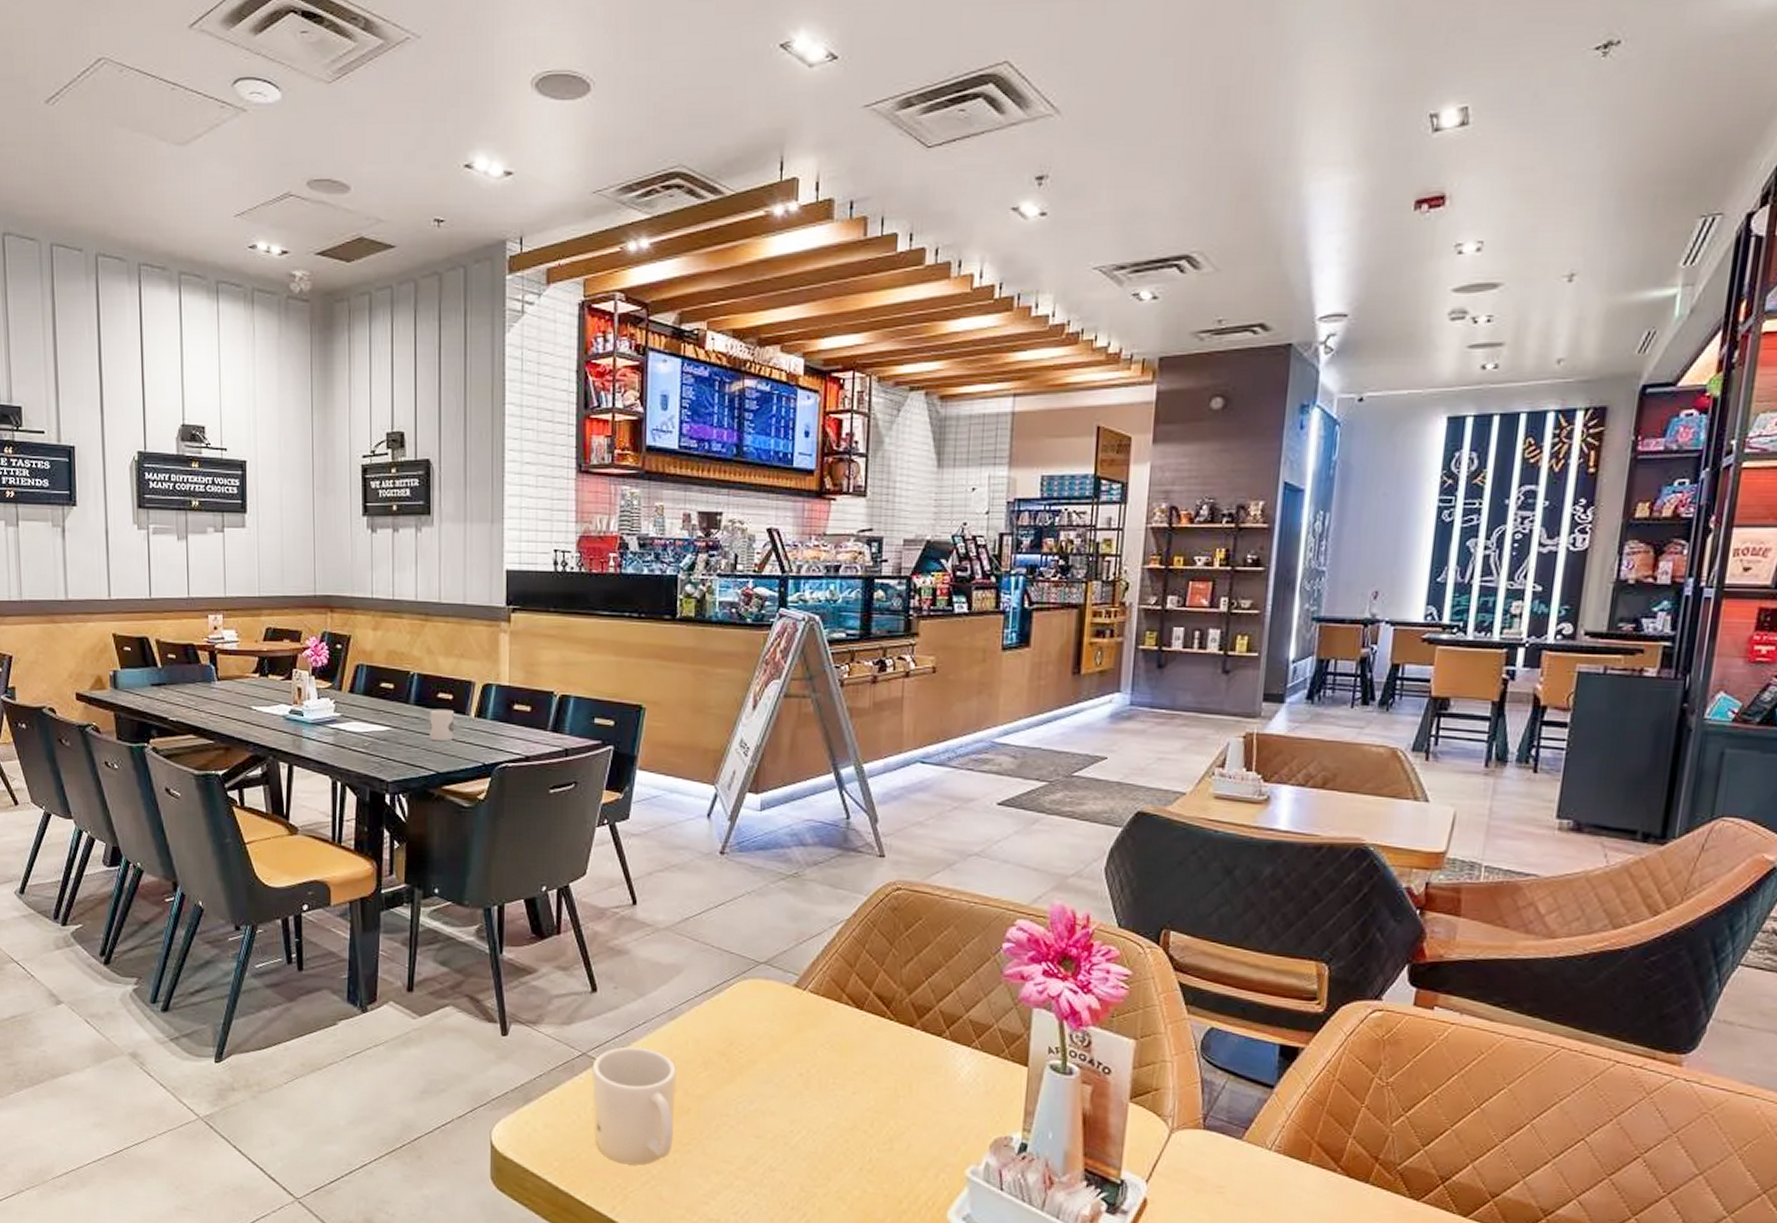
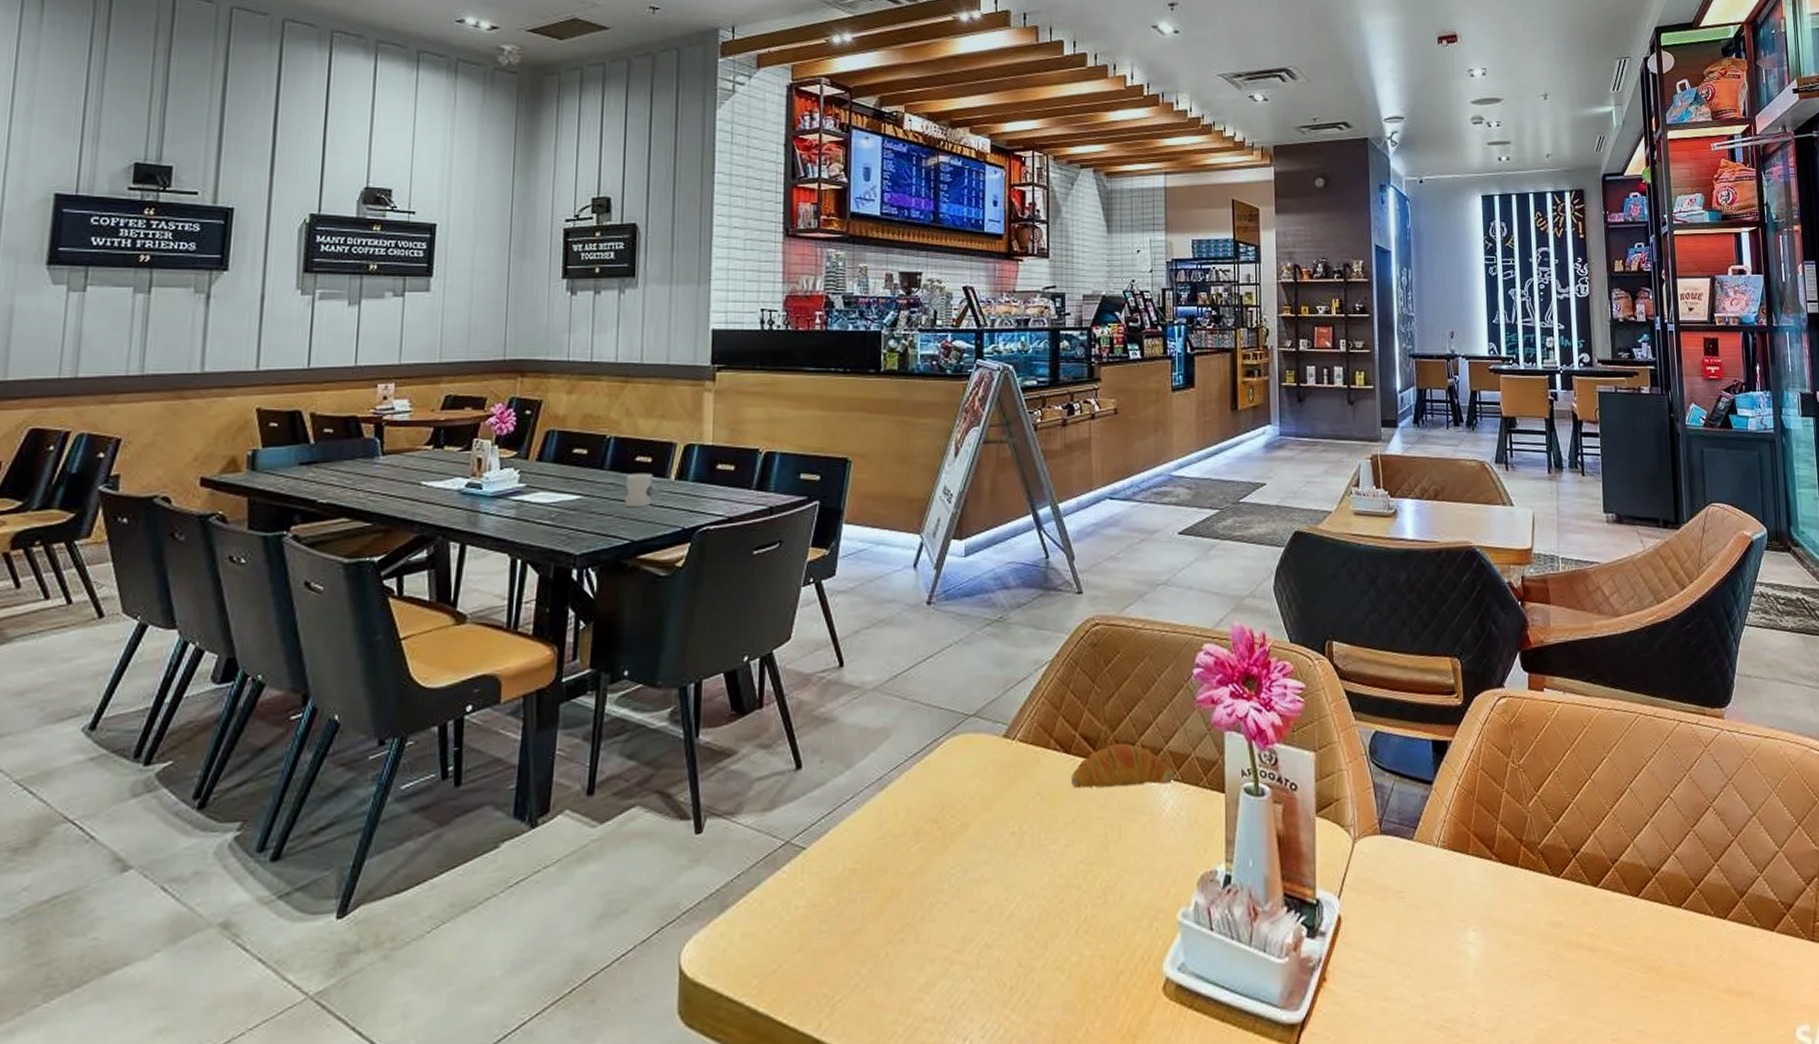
mug: present [592,1046,676,1165] -> none [796,826,886,968]
croissant: none [863,1006,974,1050] -> present [1072,743,1175,789]

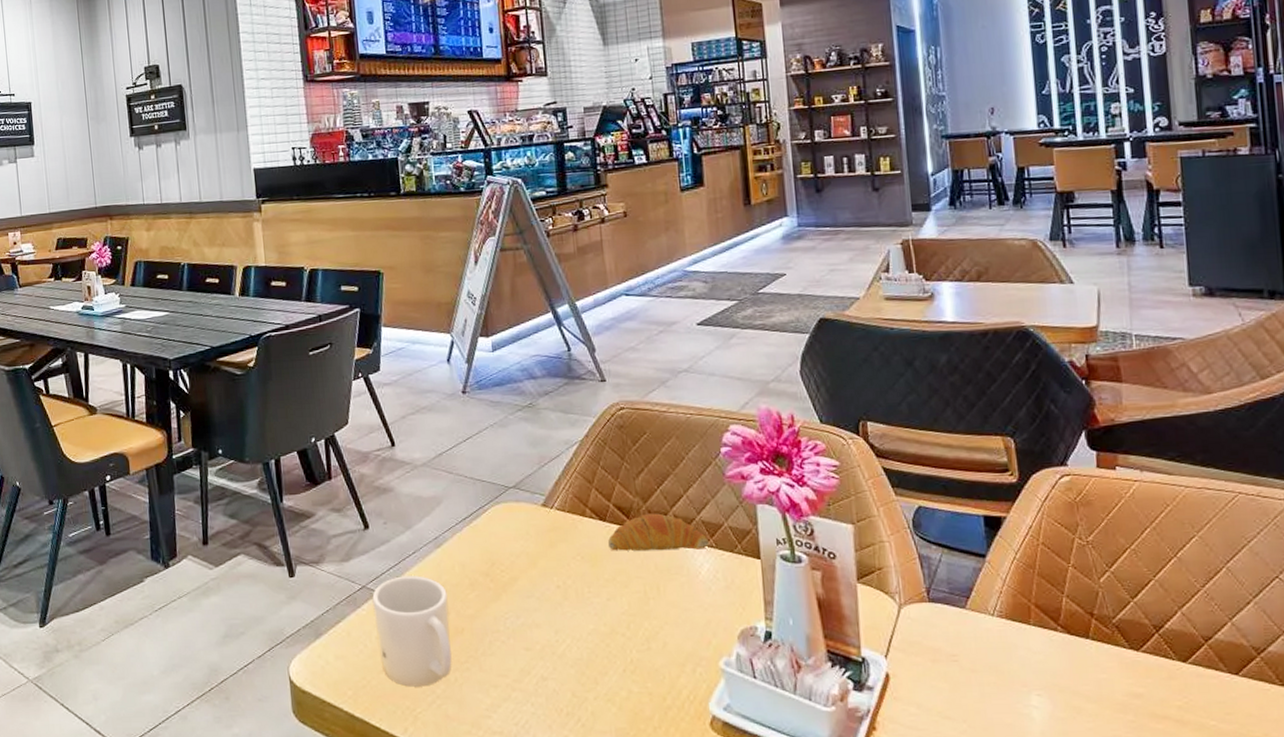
mug: present [624,473,654,508] -> none [200,291,223,320]
mug: none [796,826,886,968] -> present [372,576,452,687]

